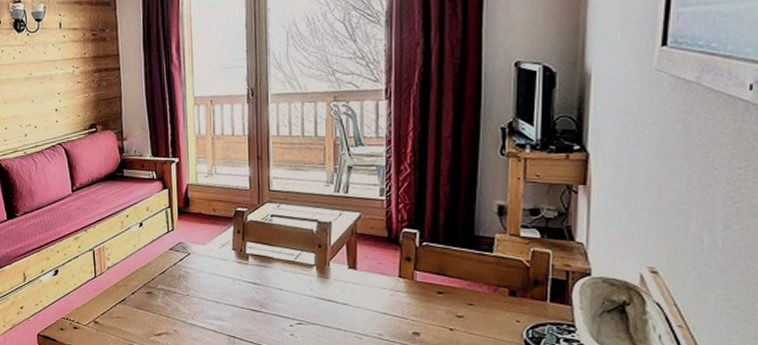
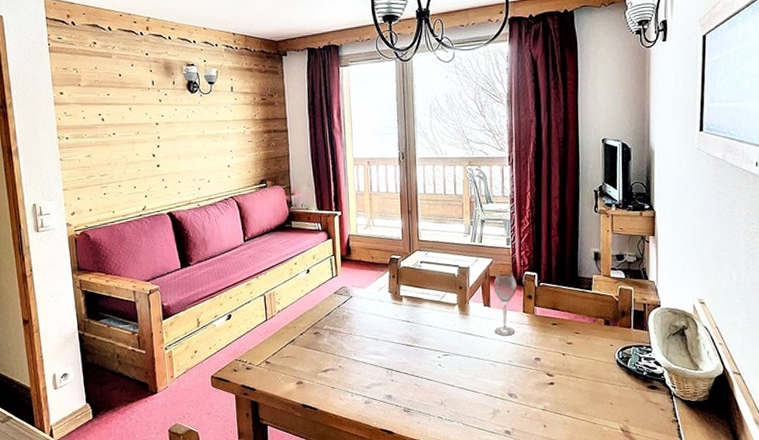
wineglass: none [361,230,391,305] -> present [493,273,517,336]

